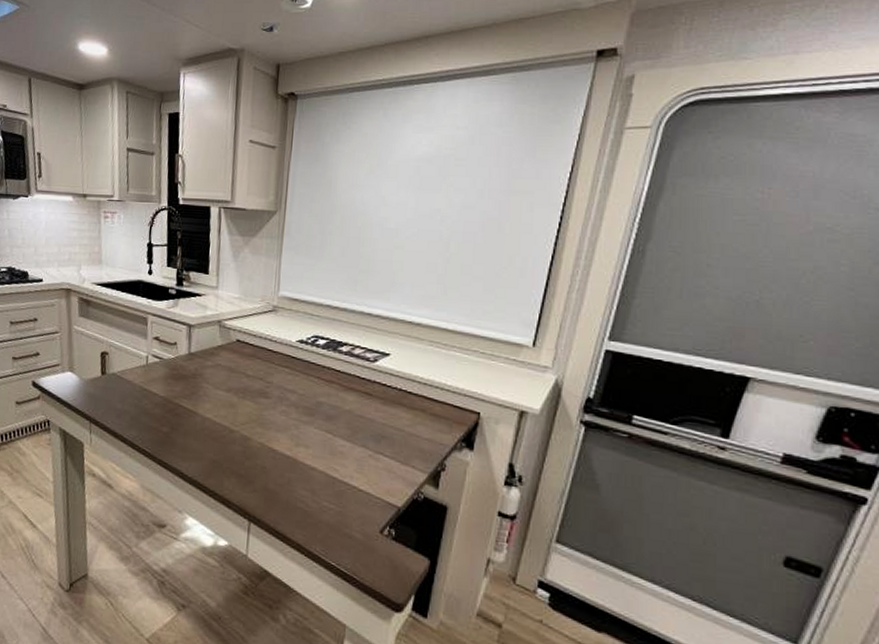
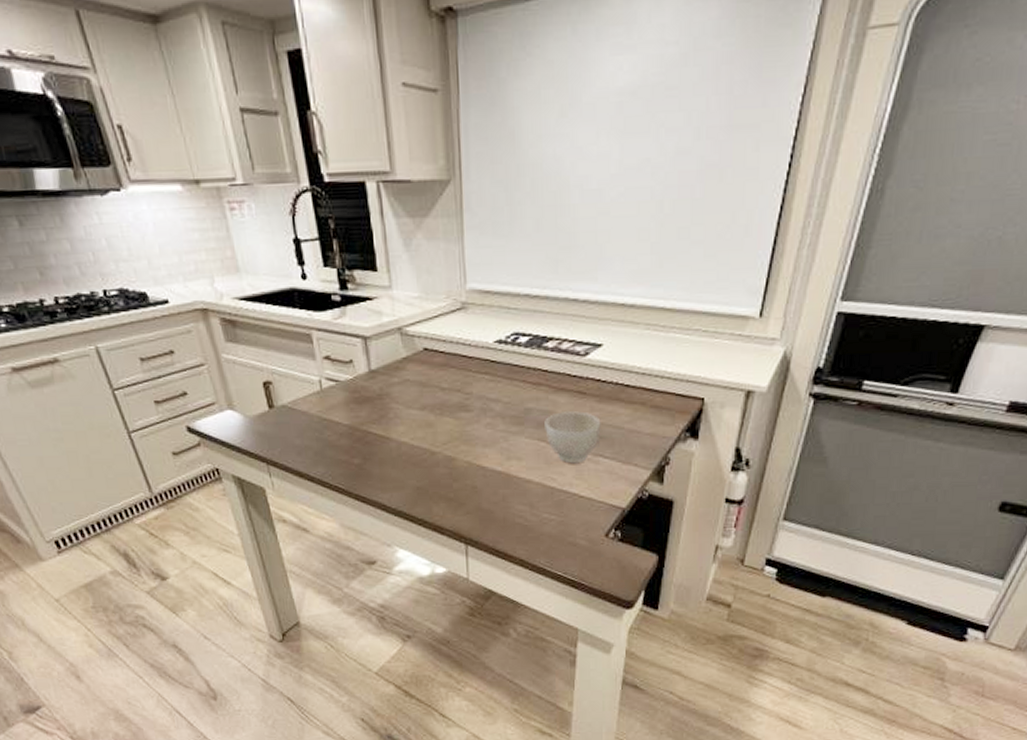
bowl: none [332,409,384,458] -> present [544,411,601,464]

